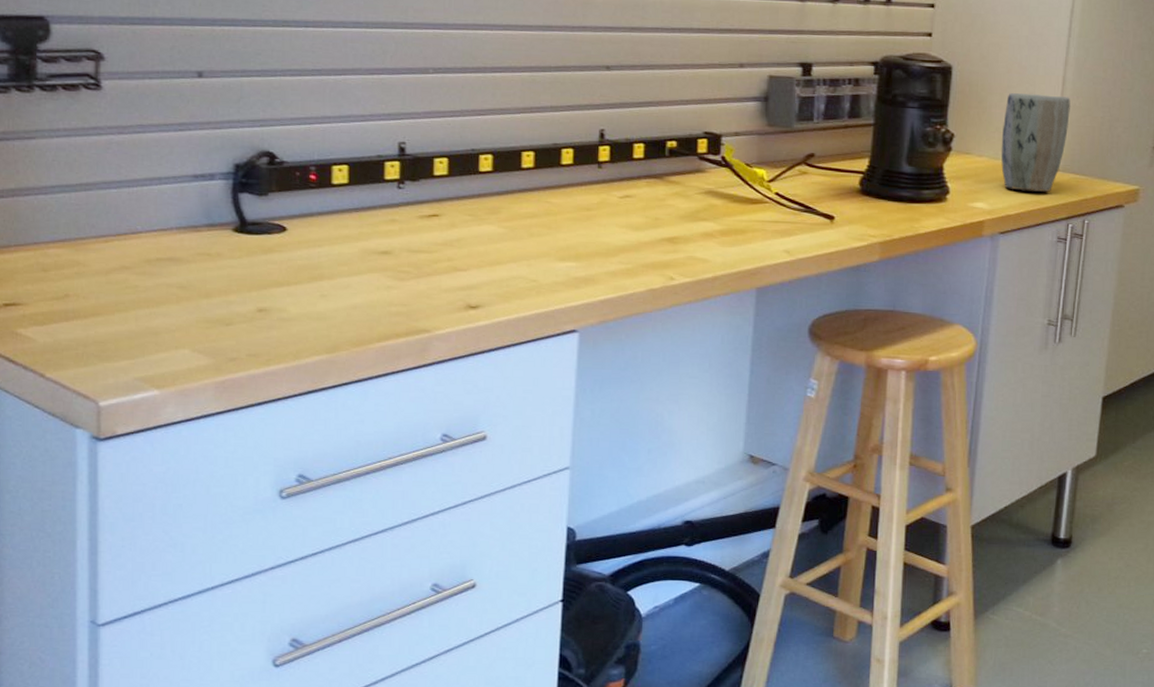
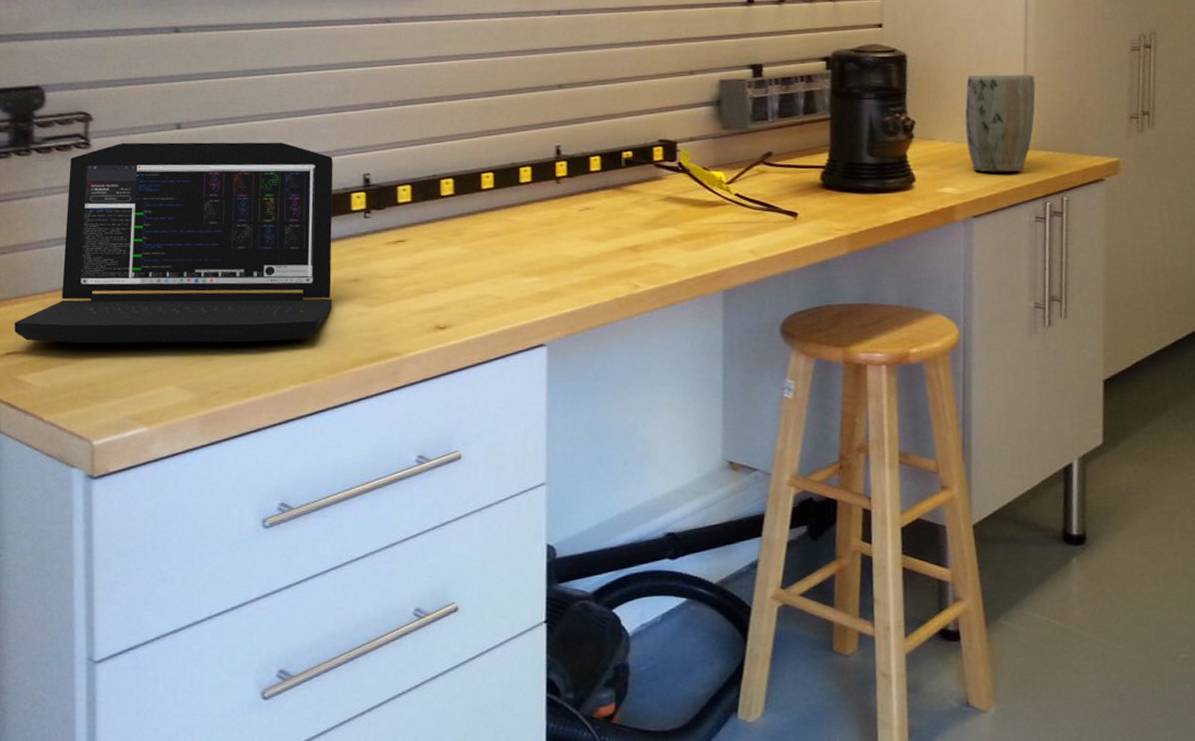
laptop: none [13,87,367,310] -> present [14,142,333,344]

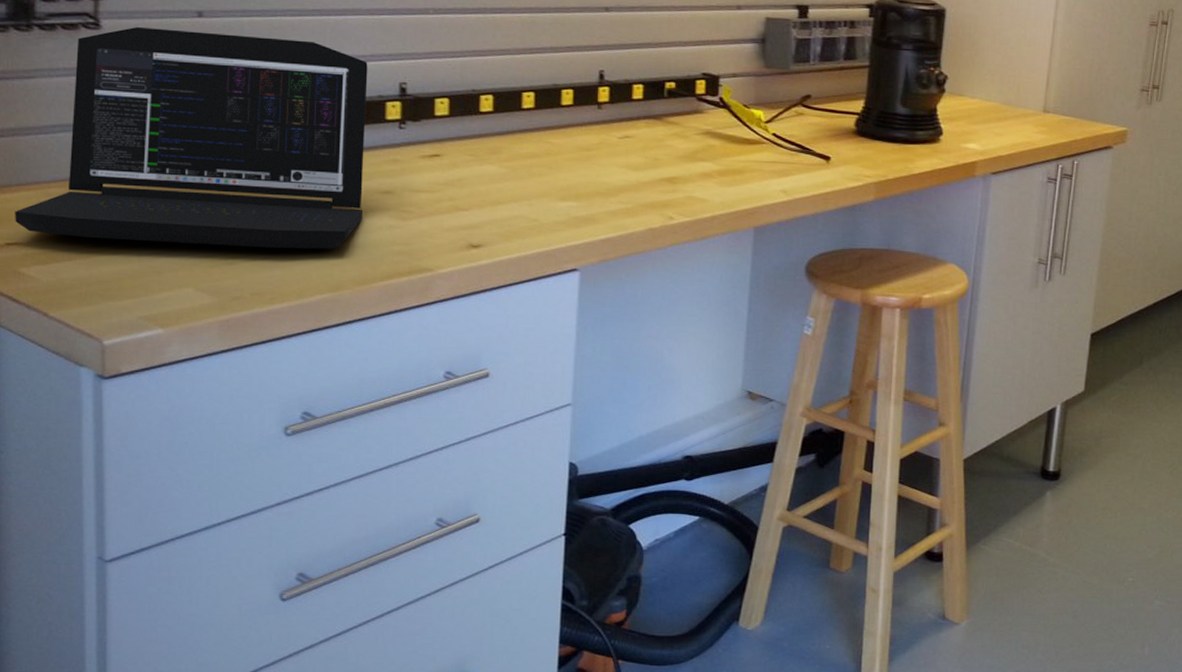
plant pot: present [965,74,1036,172] -> none [993,36,1061,133]

